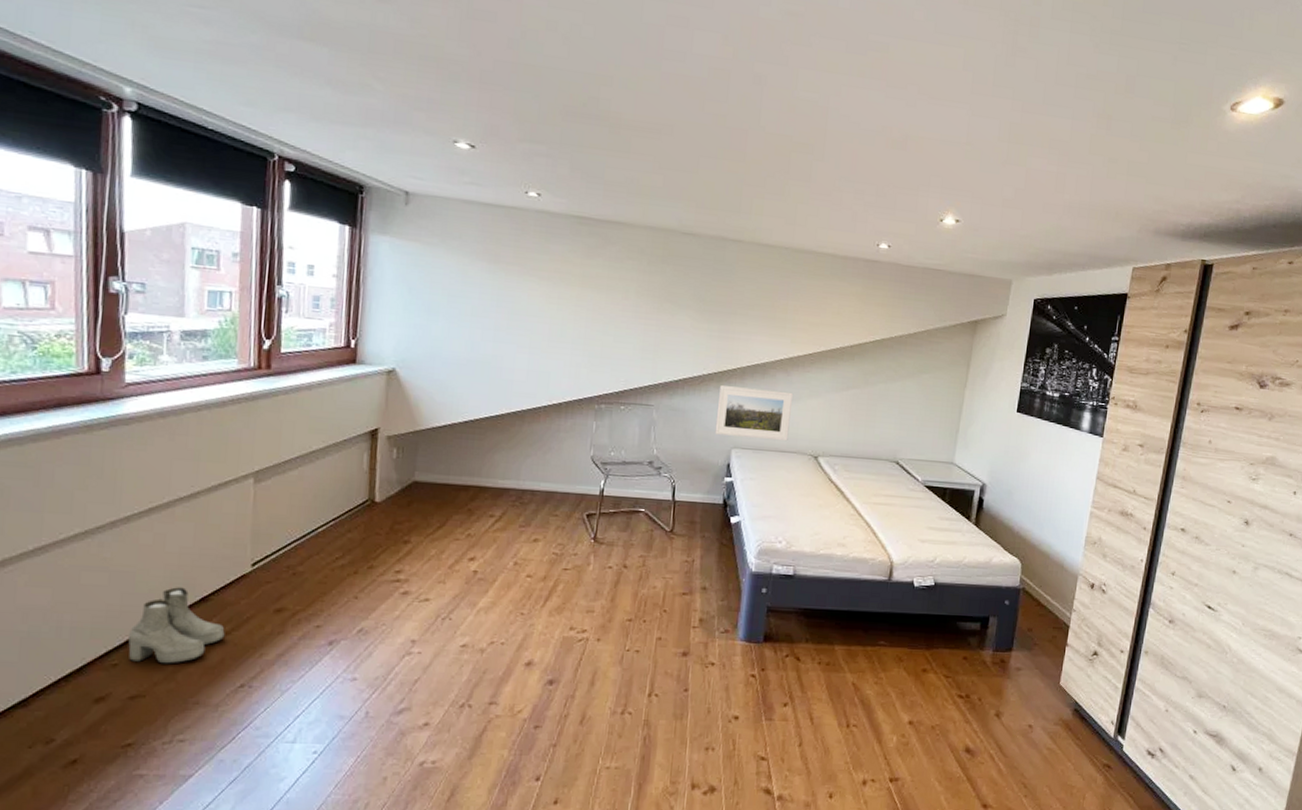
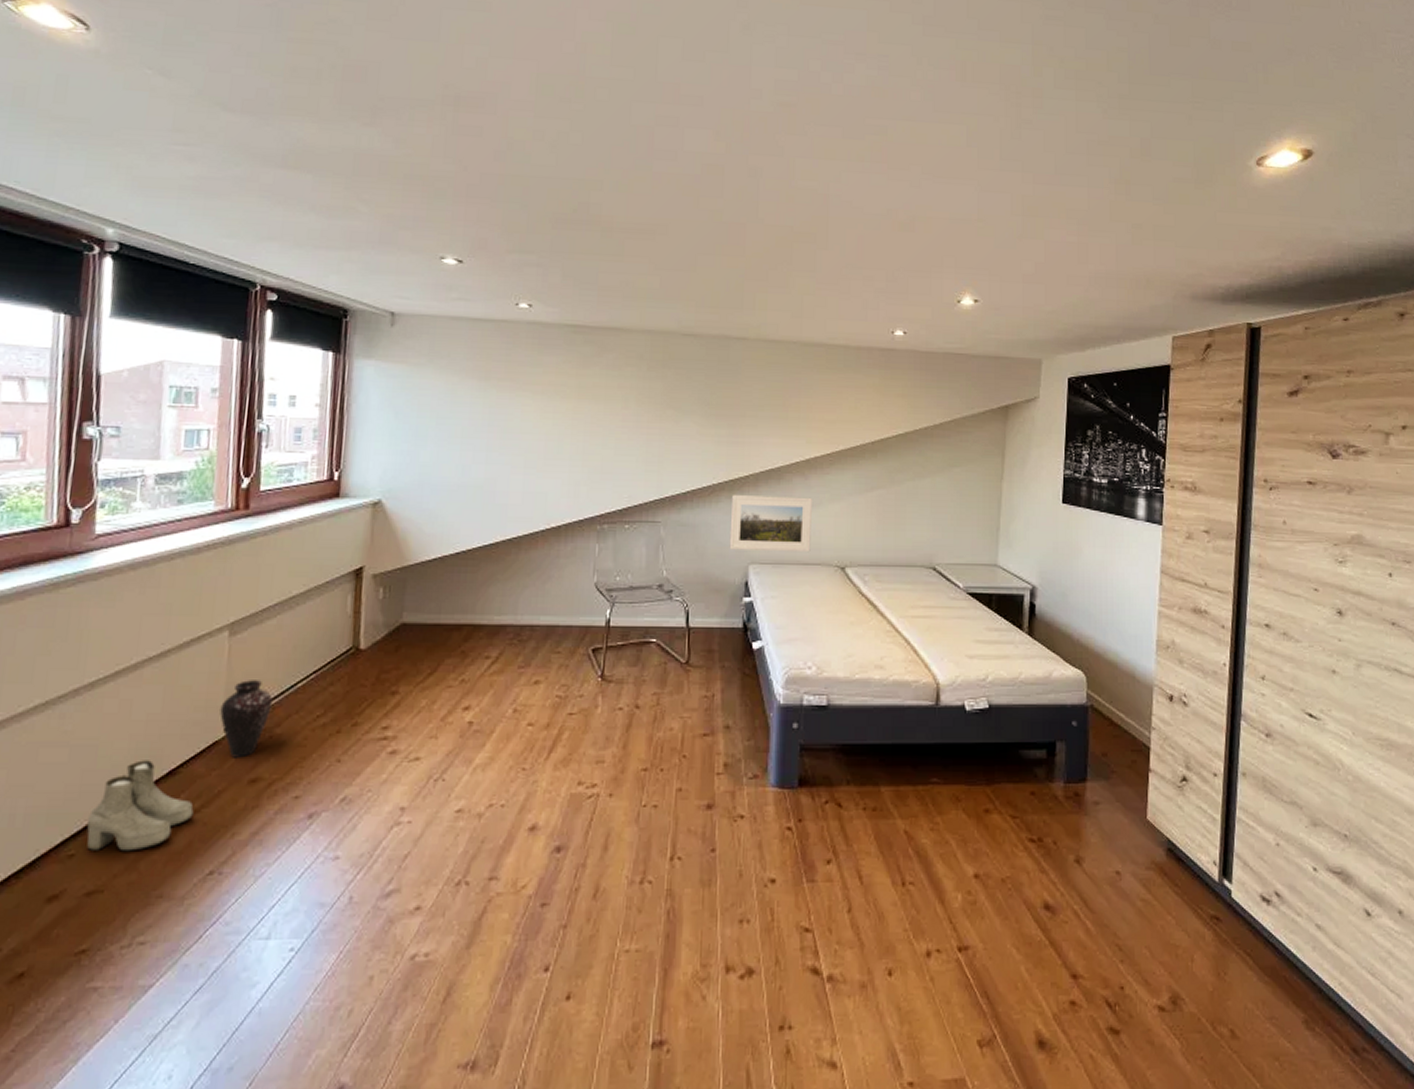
vase: none [247,523,295,590] -> present [220,680,273,758]

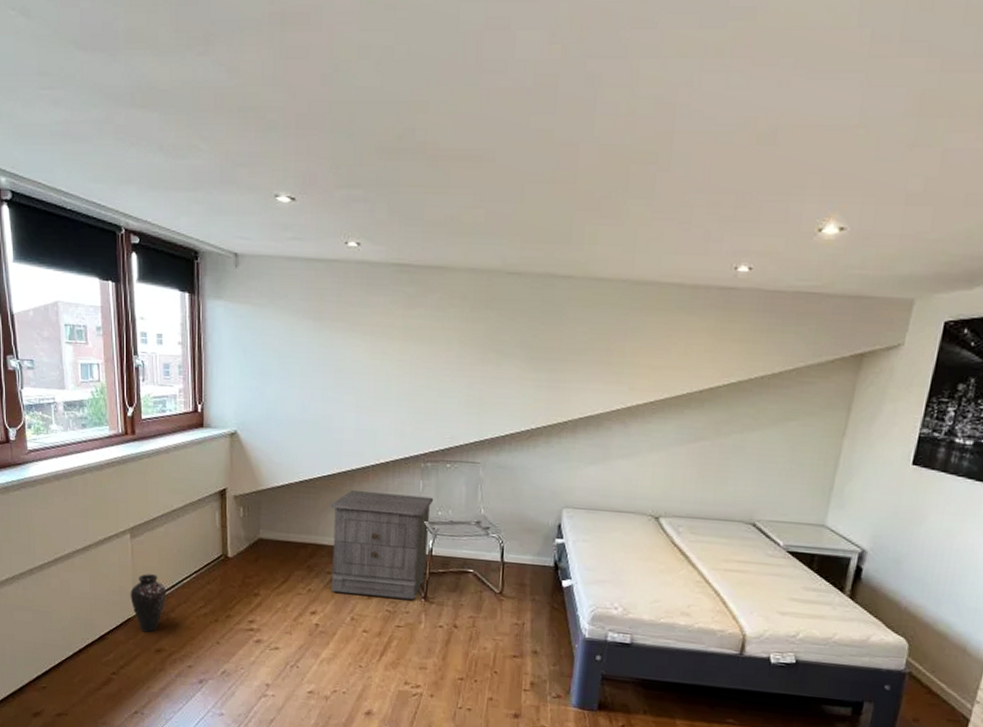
boots: present [86,760,194,852] -> none [50,626,120,690]
nightstand: none [490,560,611,680] -> present [330,491,434,600]
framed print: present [729,495,813,553] -> none [544,440,632,501]

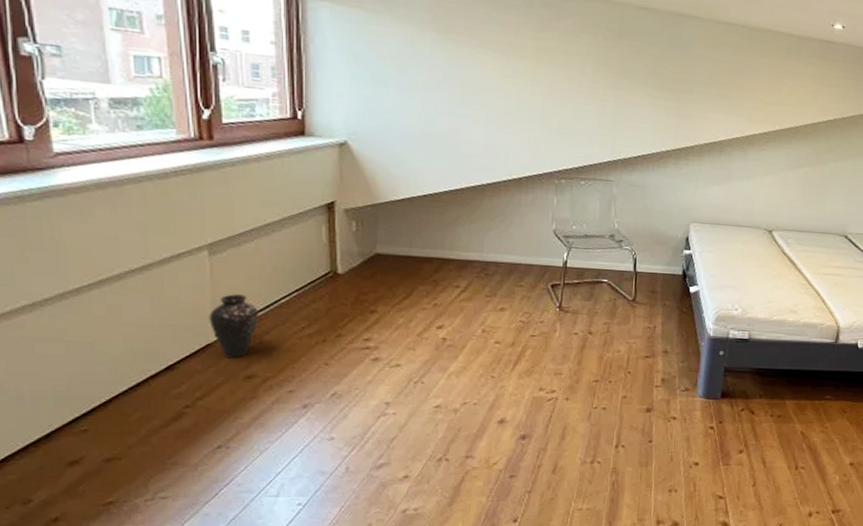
nightstand: present [330,491,434,600] -> none [458,205,568,310]

